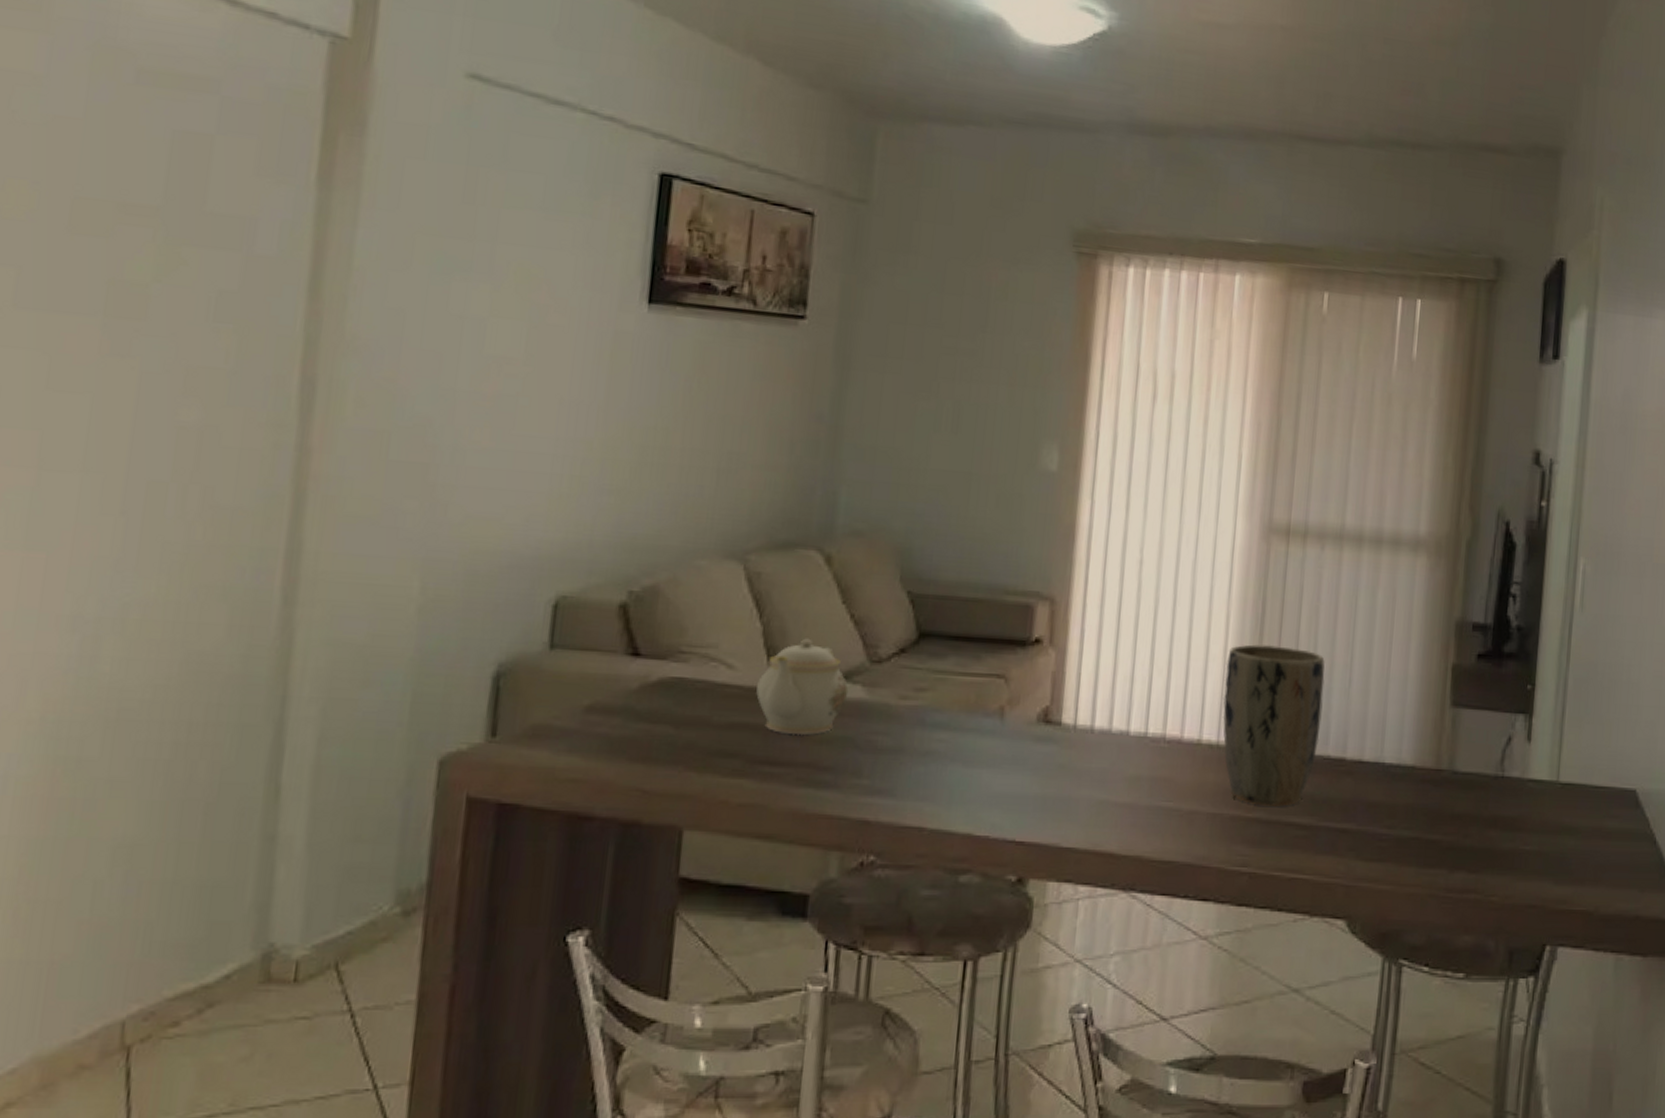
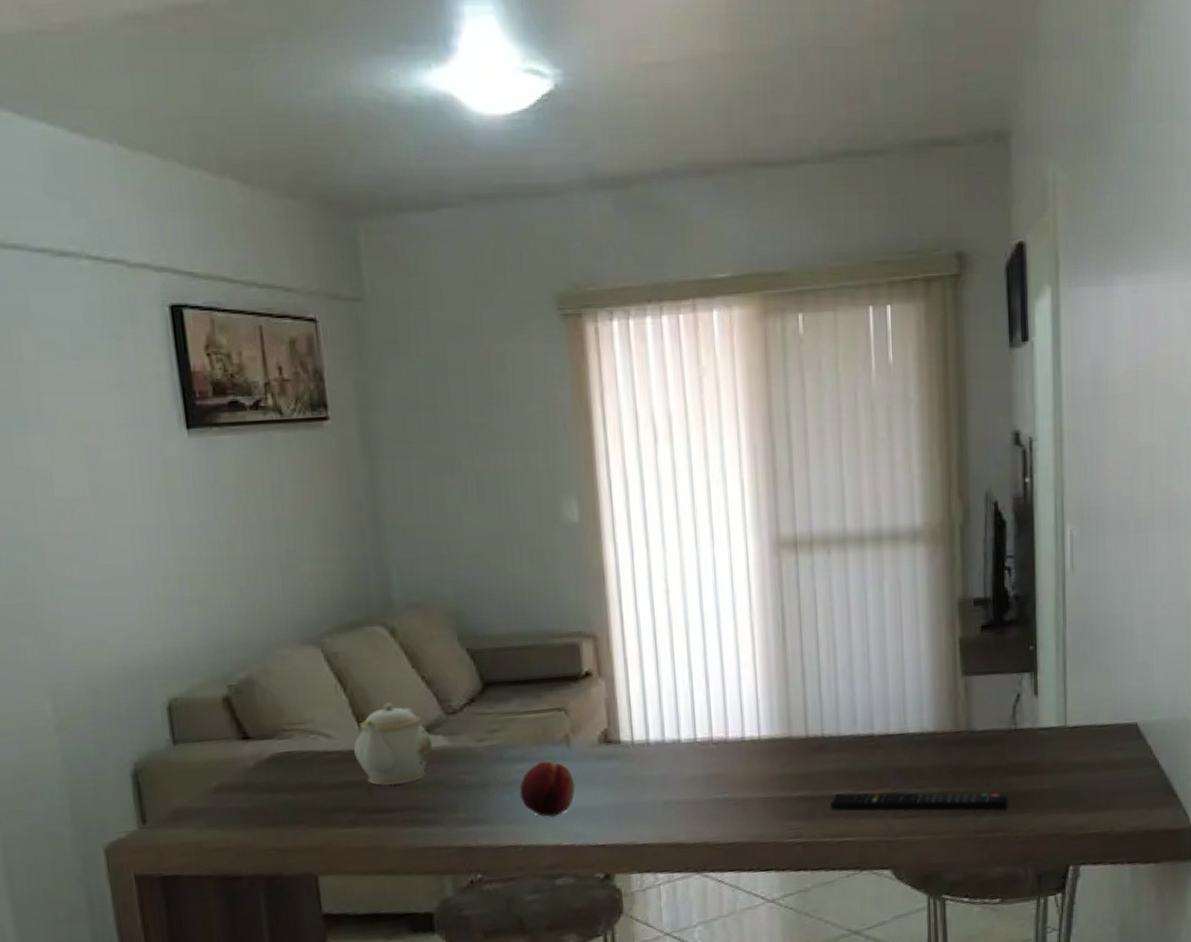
fruit: none [936,733,1002,799] -> present [519,761,575,817]
plant pot: present [1222,644,1325,807] -> none [756,645,849,786]
remote control: none [1286,822,1486,869] -> present [830,791,1008,812]

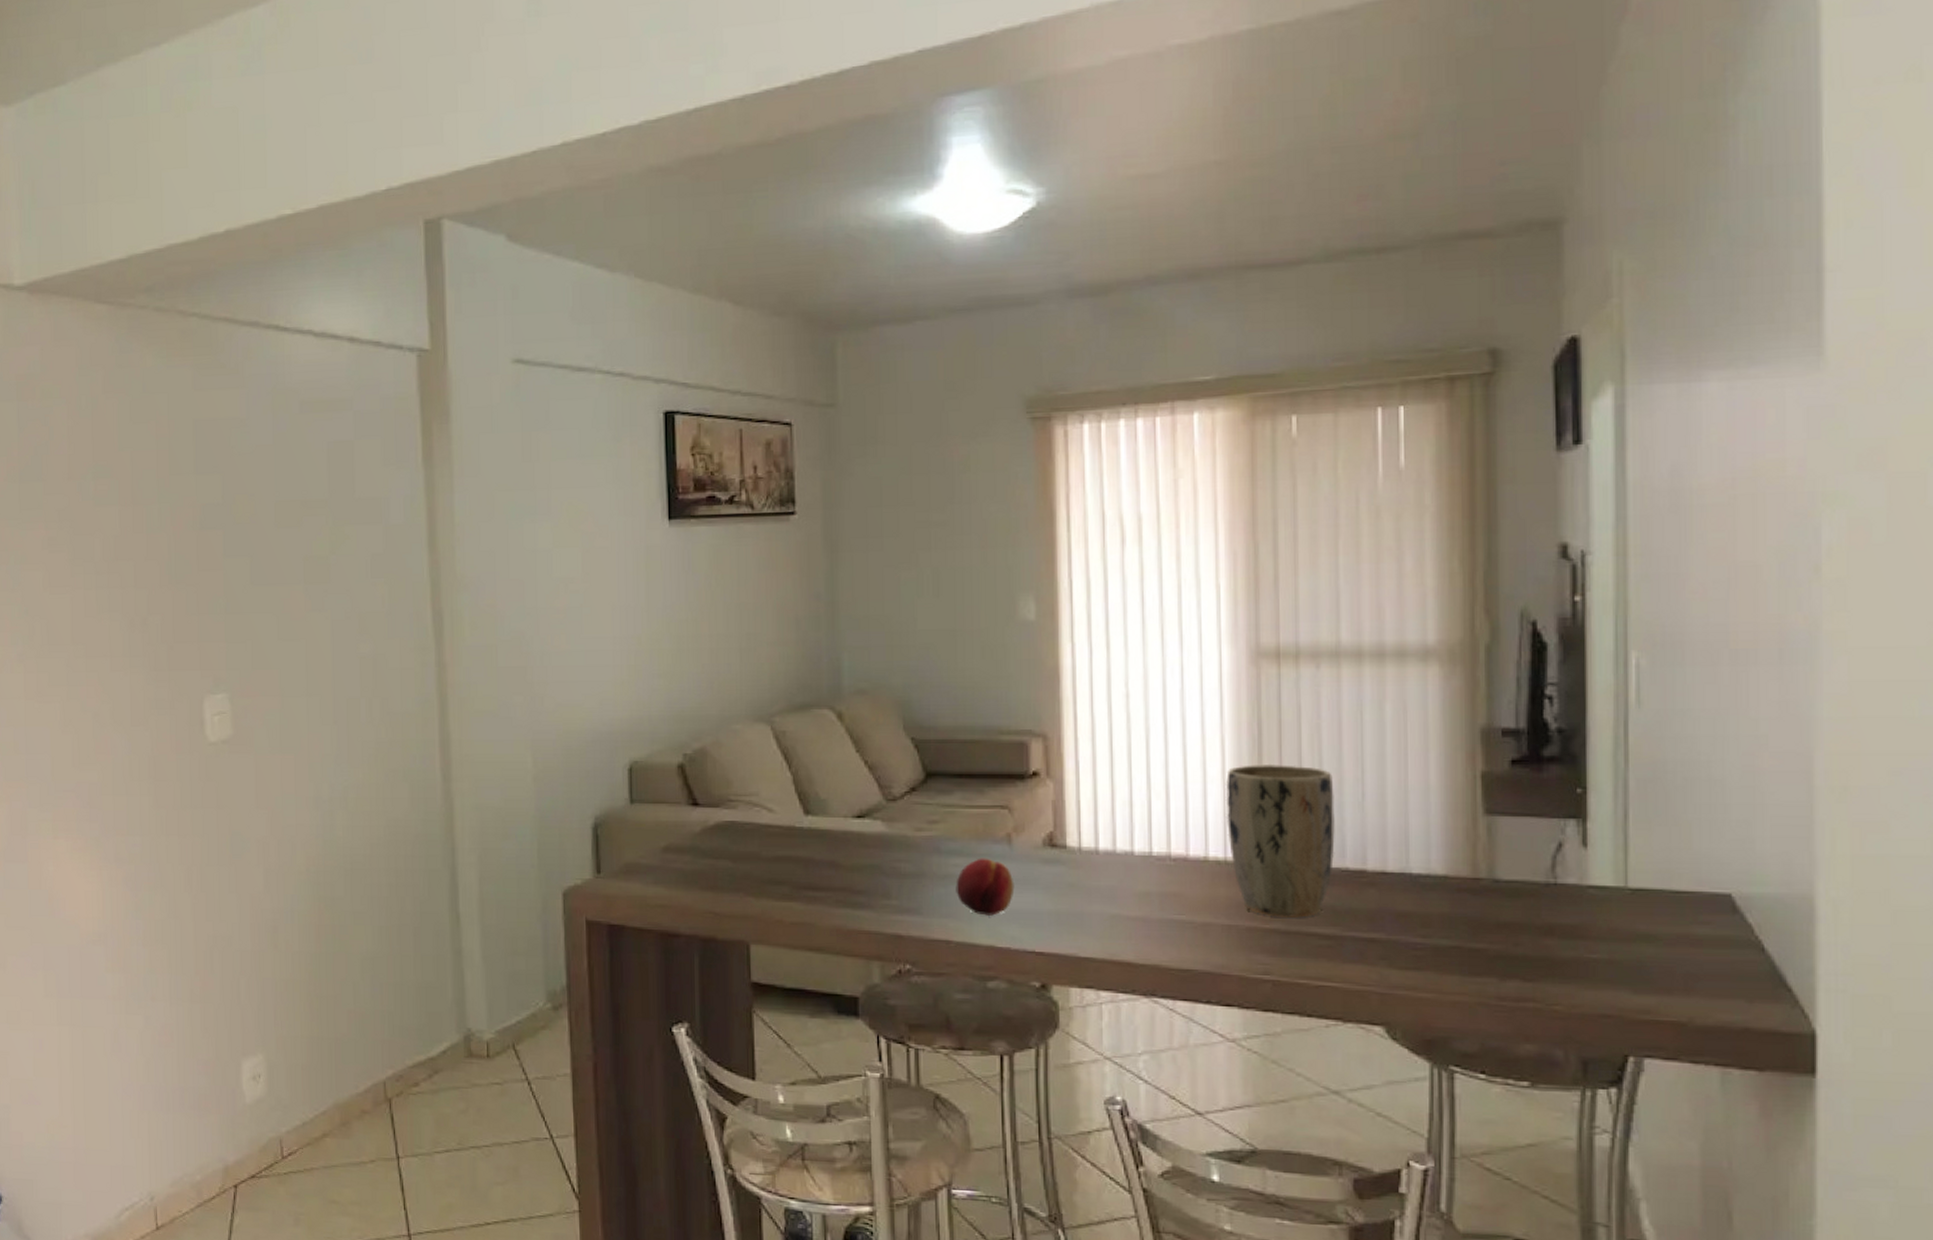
teapot: present [354,702,433,786] -> none [794,783,871,865]
plant pot: none [756,645,849,786] -> present [1225,763,1335,918]
remote control: present [830,791,1008,812] -> none [1309,932,1543,977]

